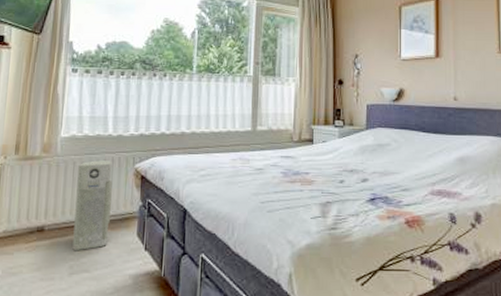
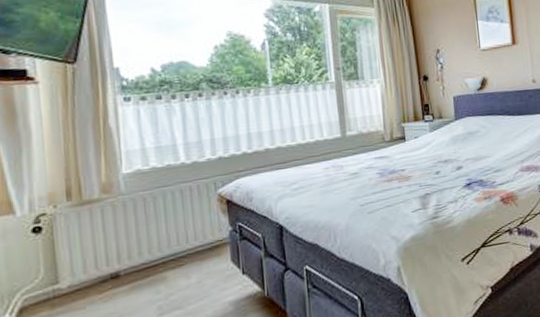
air purifier: present [72,160,113,251] -> none [150,190,198,291]

